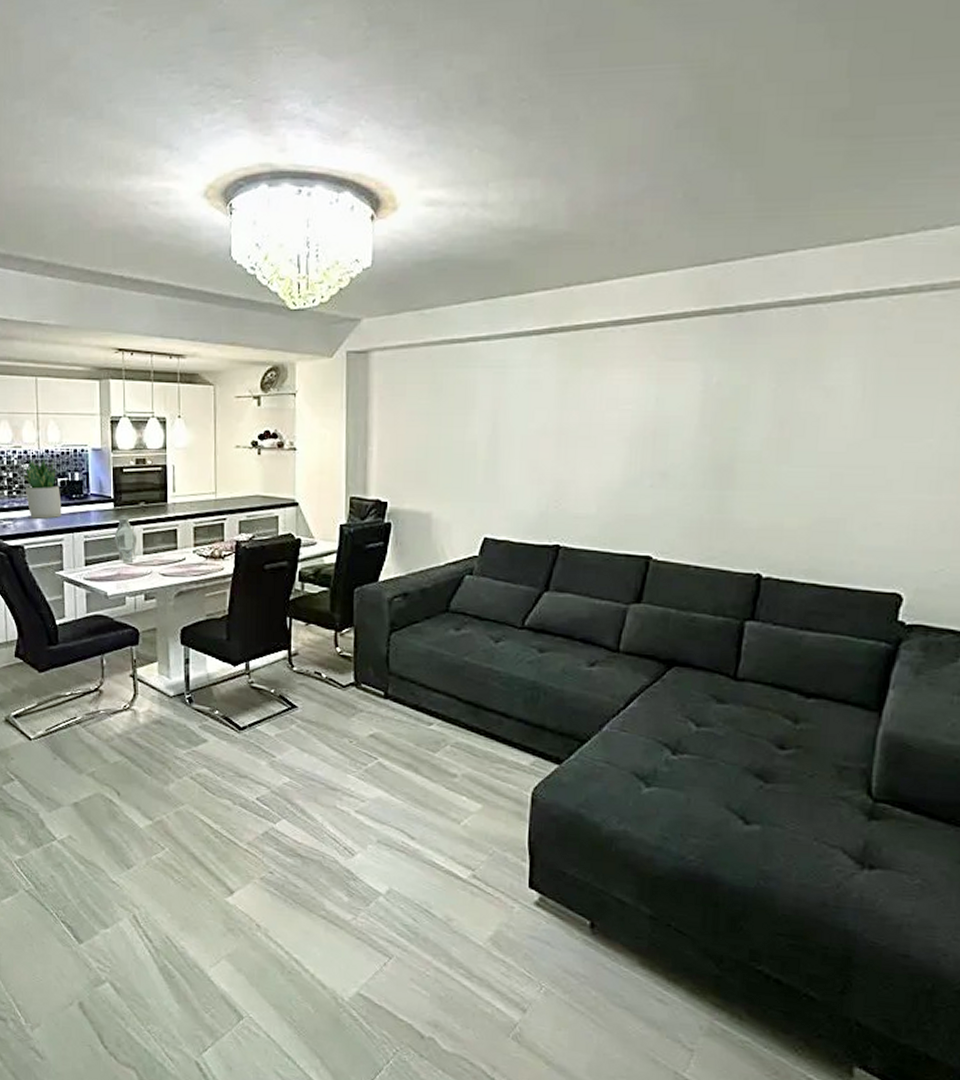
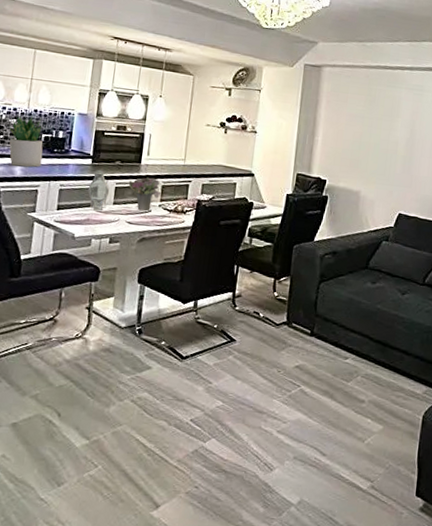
flower bouquet: none [156,518,194,560] -> present [128,177,161,212]

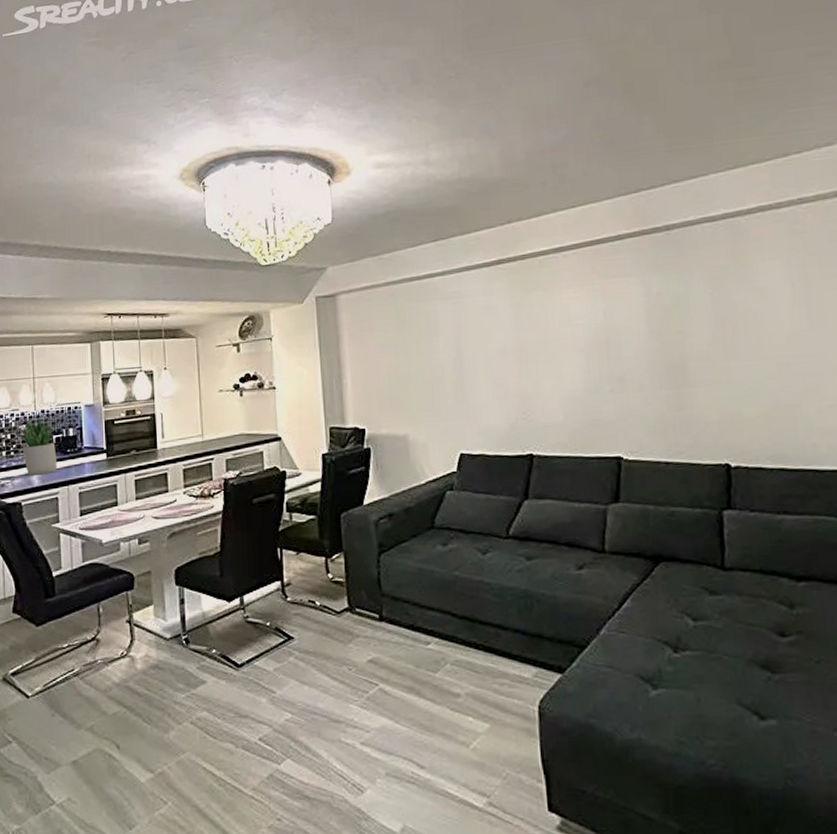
vase: present [88,169,110,212] -> none [107,463,130,510]
flower bouquet: present [128,177,161,212] -> none [147,462,184,503]

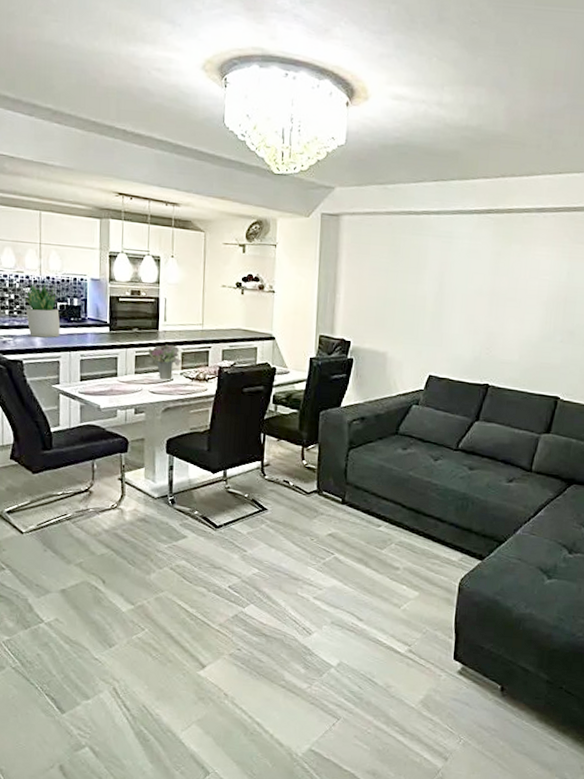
flower bouquet: none [147,462,184,503] -> present [148,344,182,380]

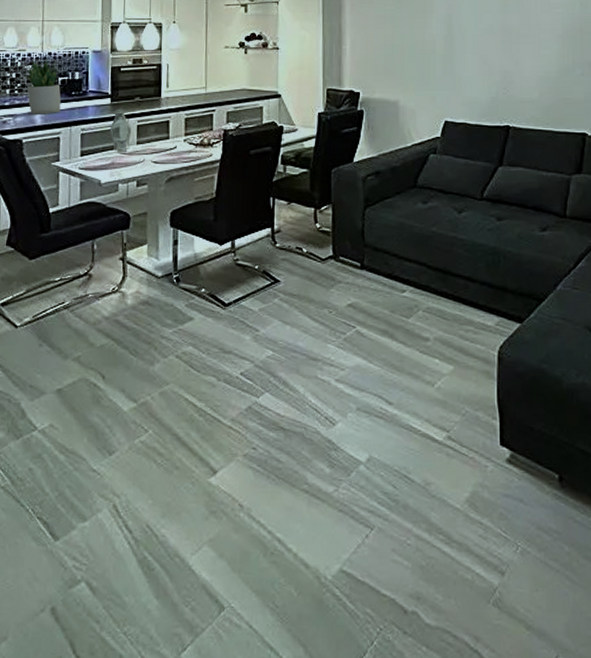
vase: none [108,337,130,382] -> present [109,108,132,153]
flower bouquet: present [148,344,182,380] -> none [150,111,185,148]

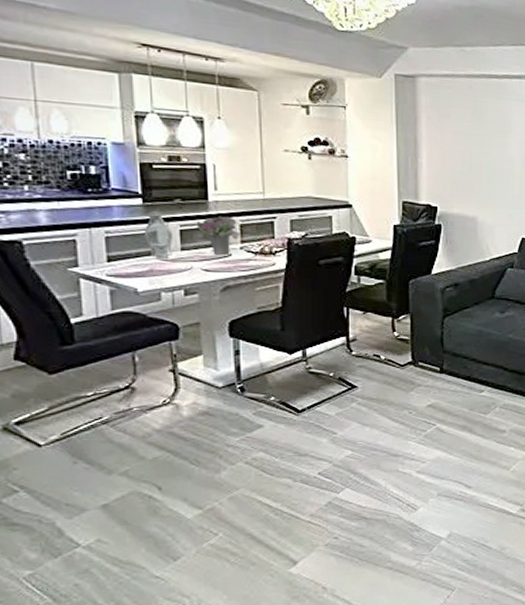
planter: present [24,59,61,114] -> none [16,147,74,213]
flower bouquet: none [150,111,185,148] -> present [196,216,241,256]

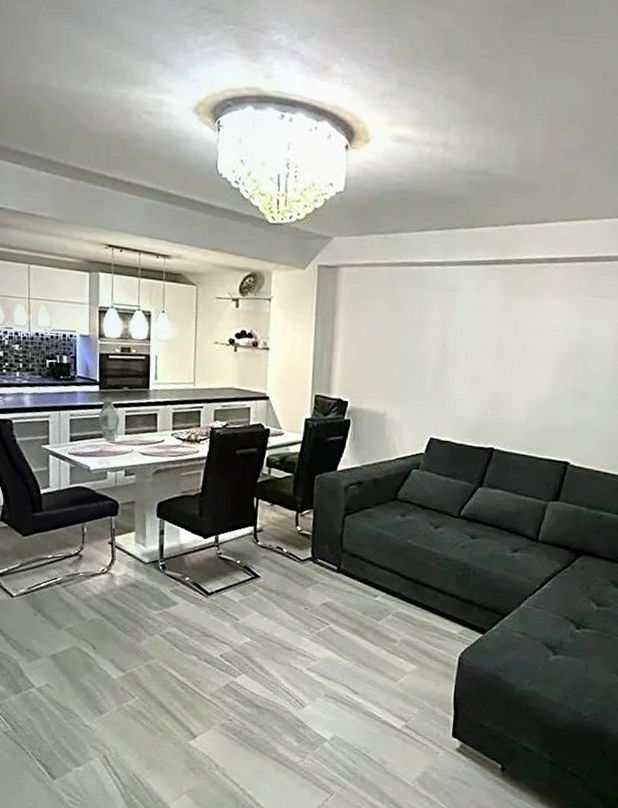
flower bouquet: present [196,216,241,256] -> none [138,404,173,442]

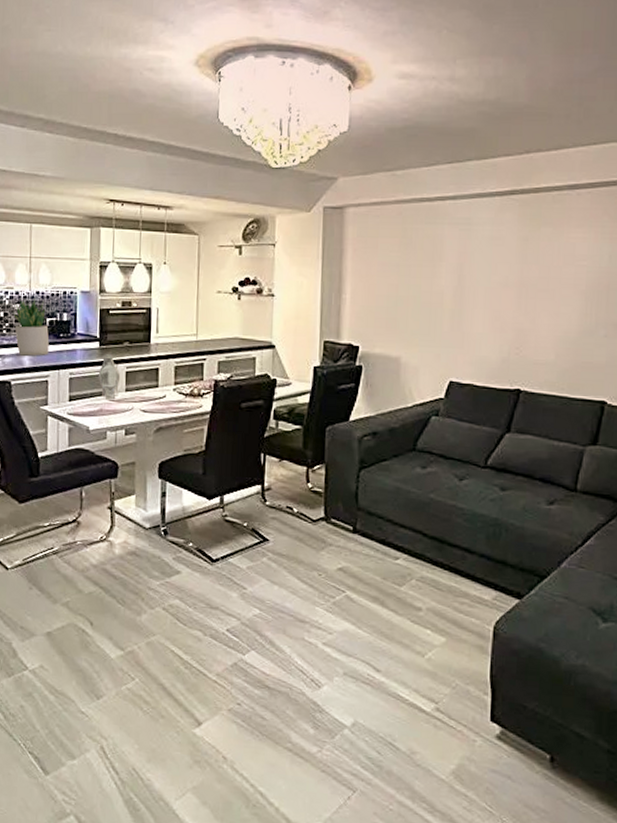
planter: none [12,339,50,397] -> present [12,298,49,356]

